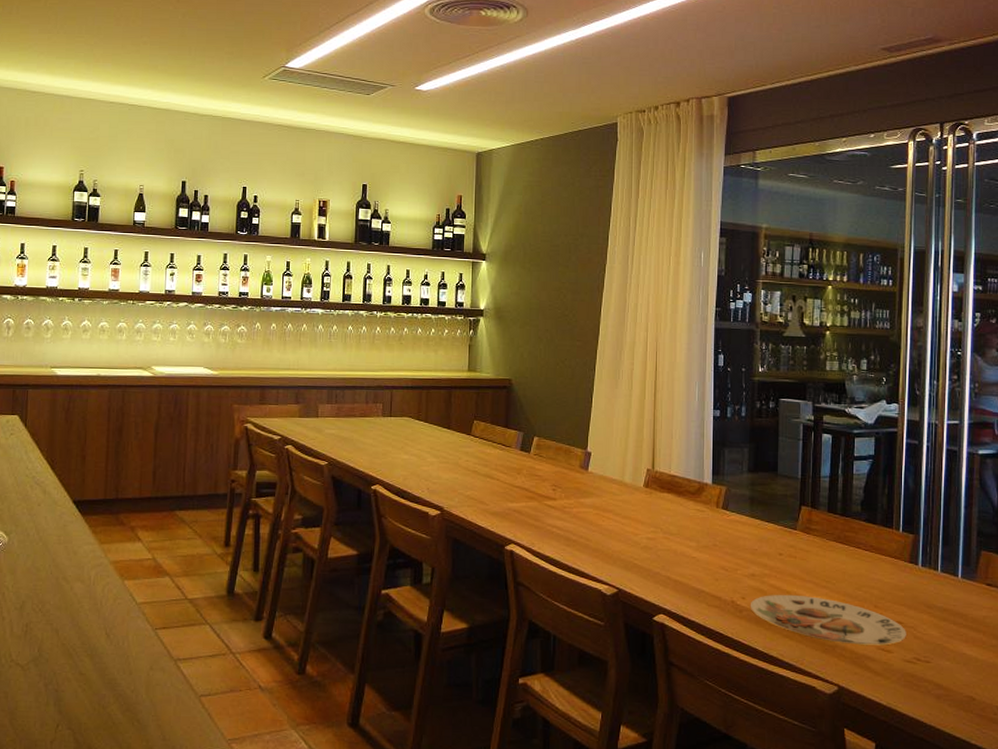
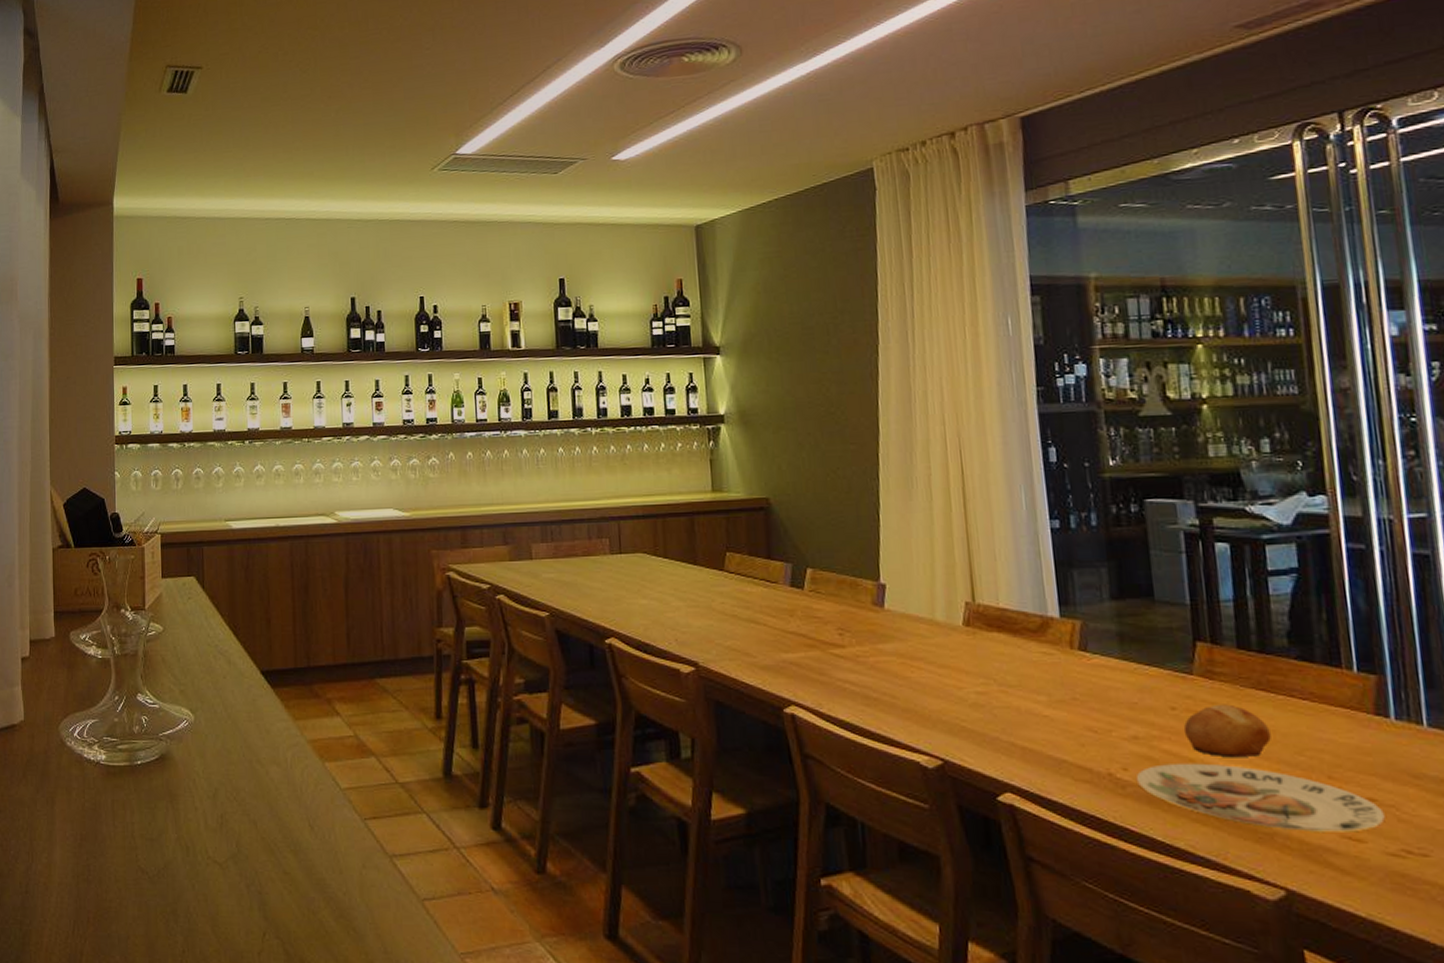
bread roll: none [785,552,842,591] -> present [1183,704,1271,758]

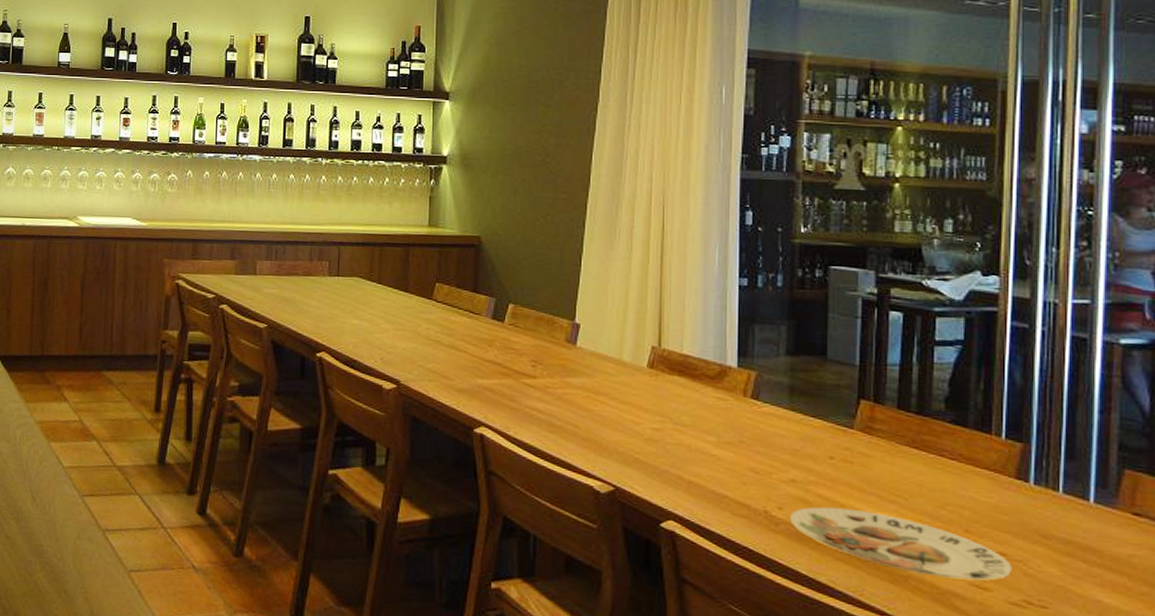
bread roll: present [1183,704,1271,758] -> none [838,457,917,507]

